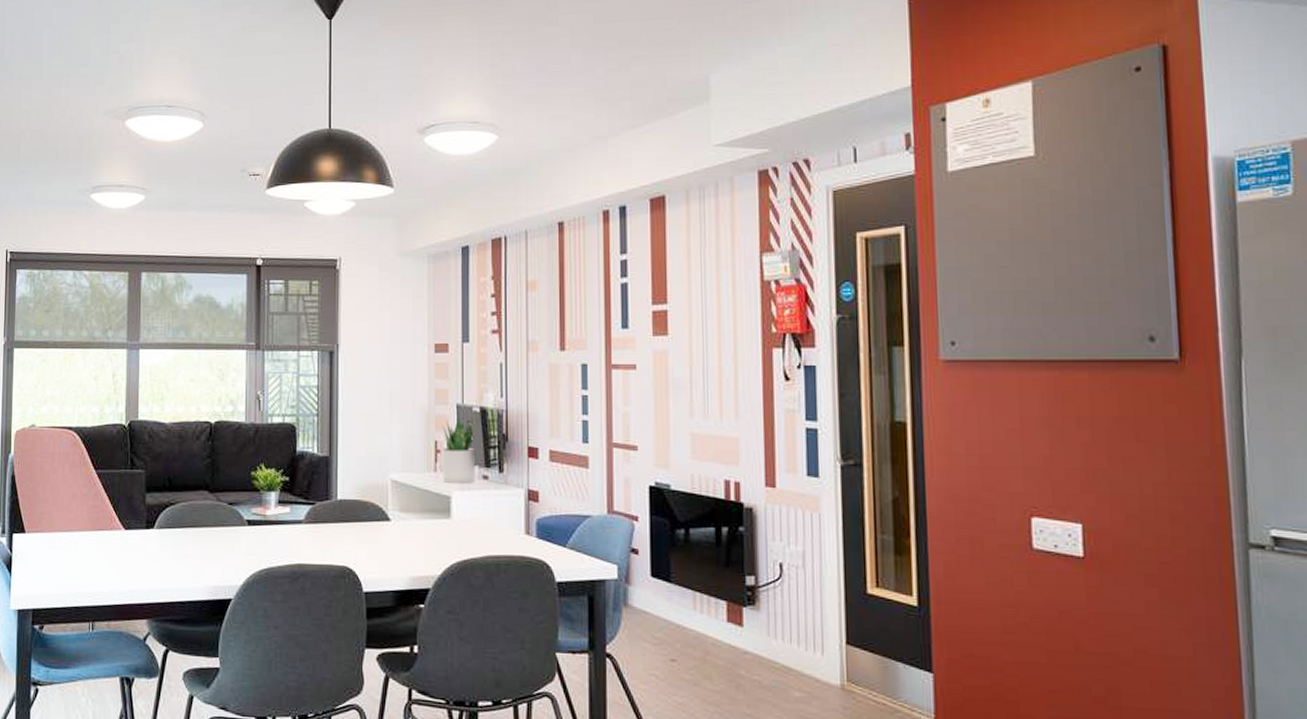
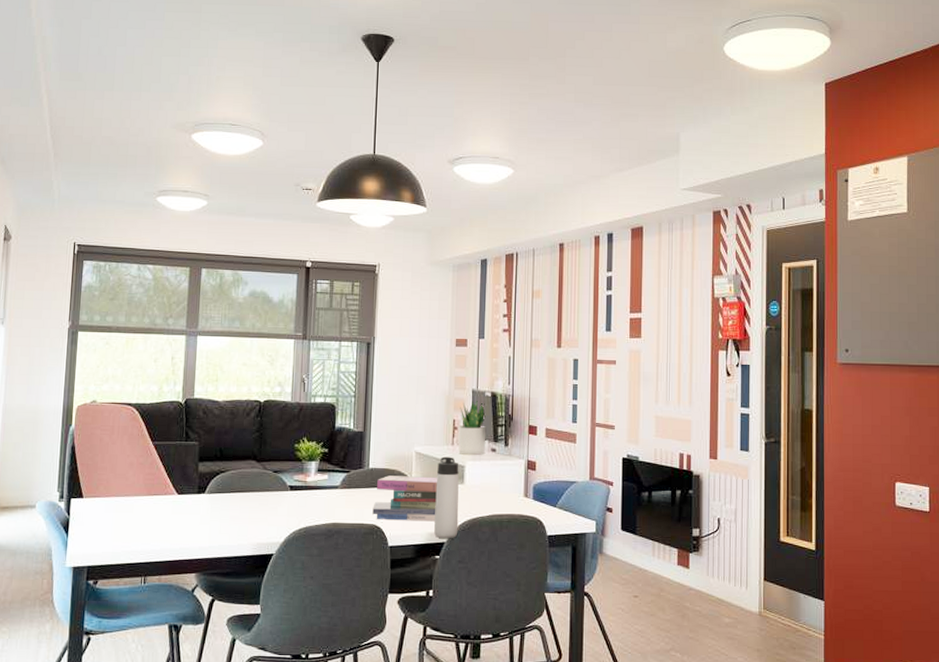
books: none [343,508,418,564] -> present [372,476,437,522]
thermos bottle: none [417,485,446,585] -> present [434,456,459,539]

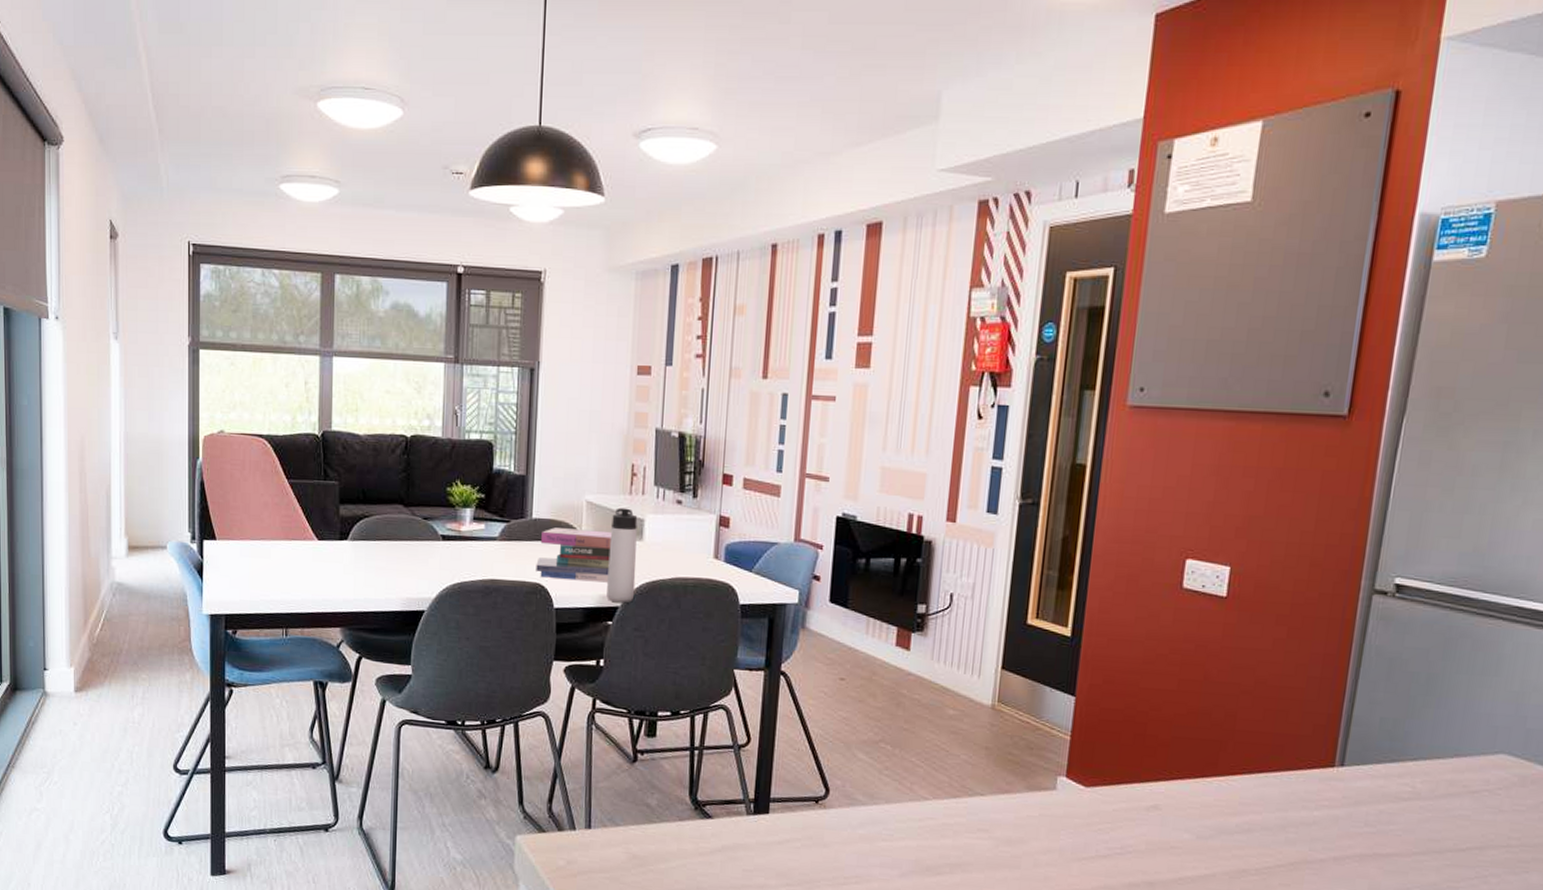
planter: present [458,401,487,456] -> none [636,442,672,508]

